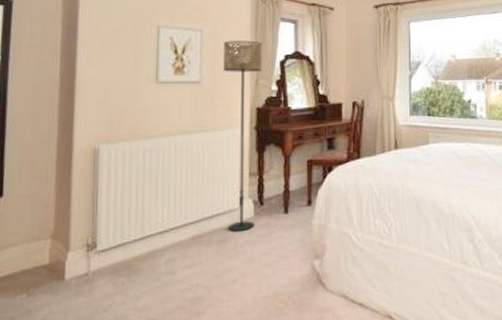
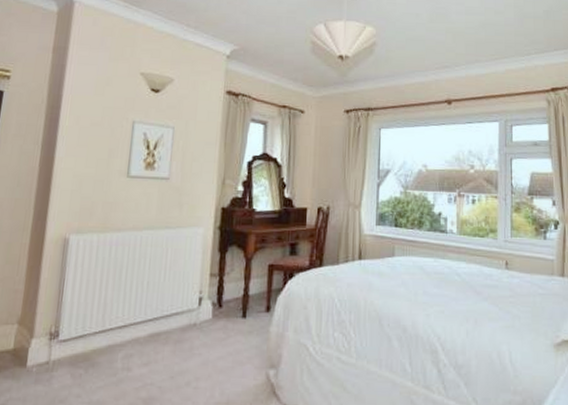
floor lamp: present [224,40,262,231] -> none [185,139,231,332]

